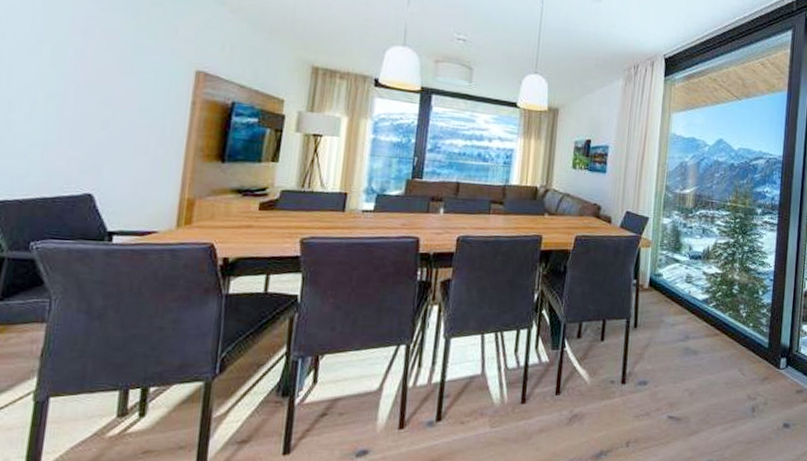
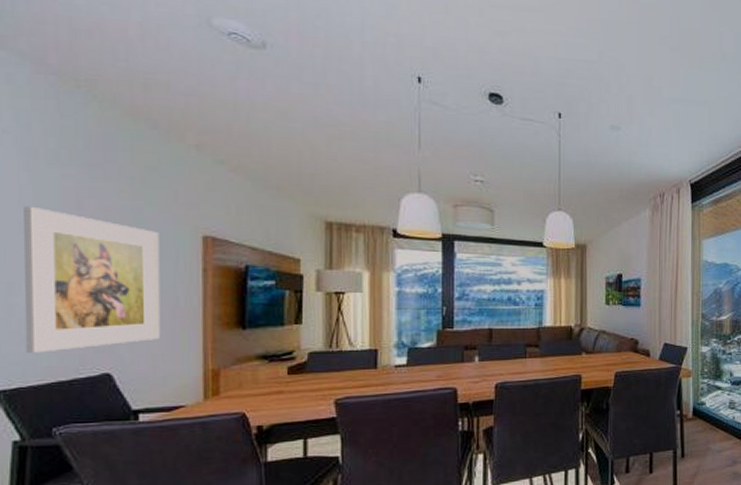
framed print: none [16,29,156,169] -> present [24,206,161,353]

